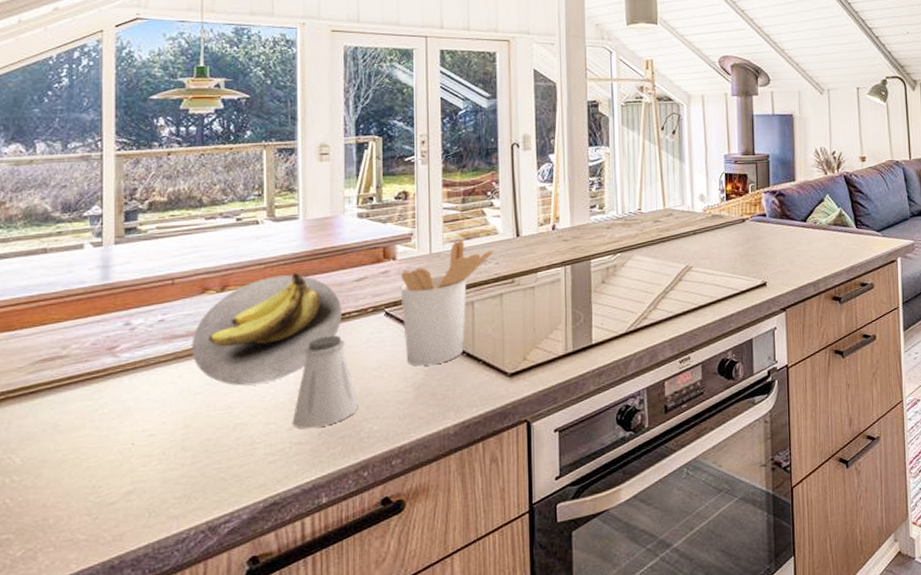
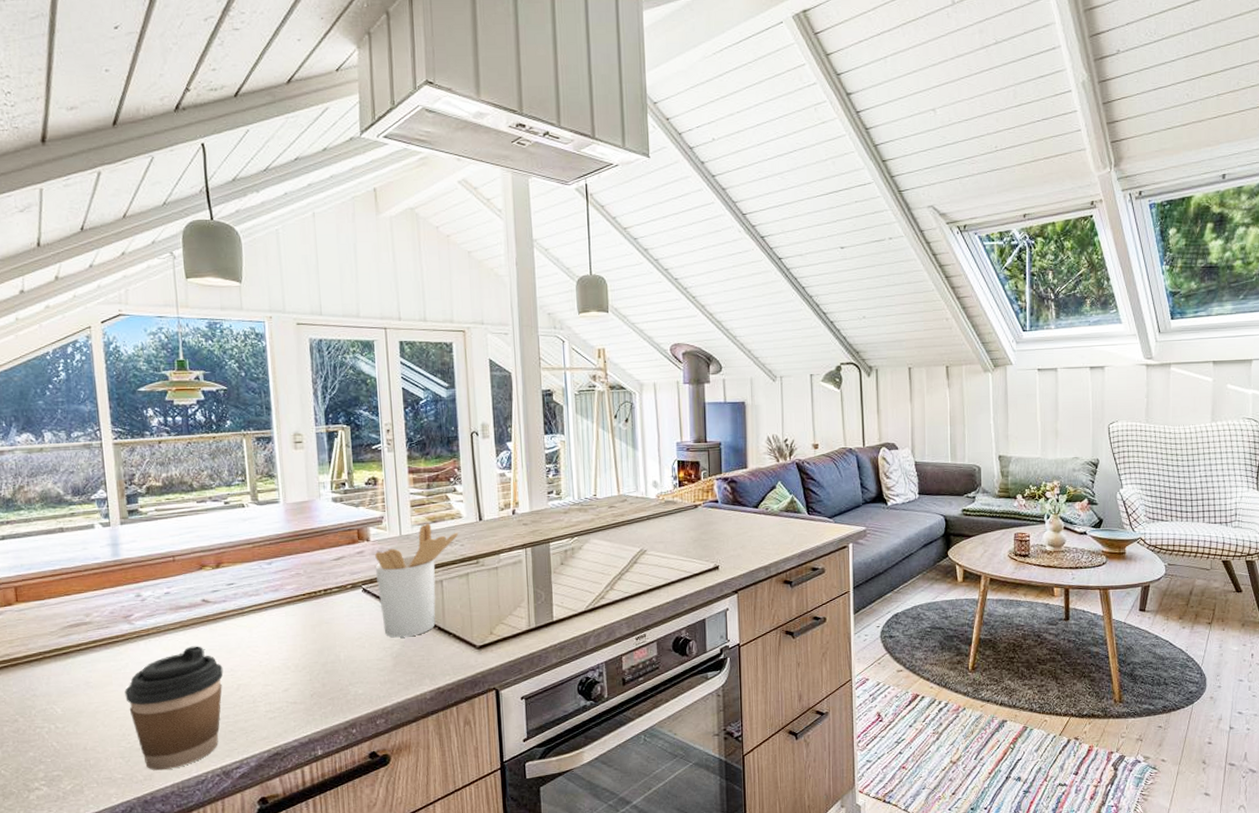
coffee cup: none [100,380,219,529] -> present [125,646,223,771]
banana: present [192,272,342,386] -> none [195,551,324,652]
saltshaker: present [292,335,359,429] -> none [287,609,345,691]

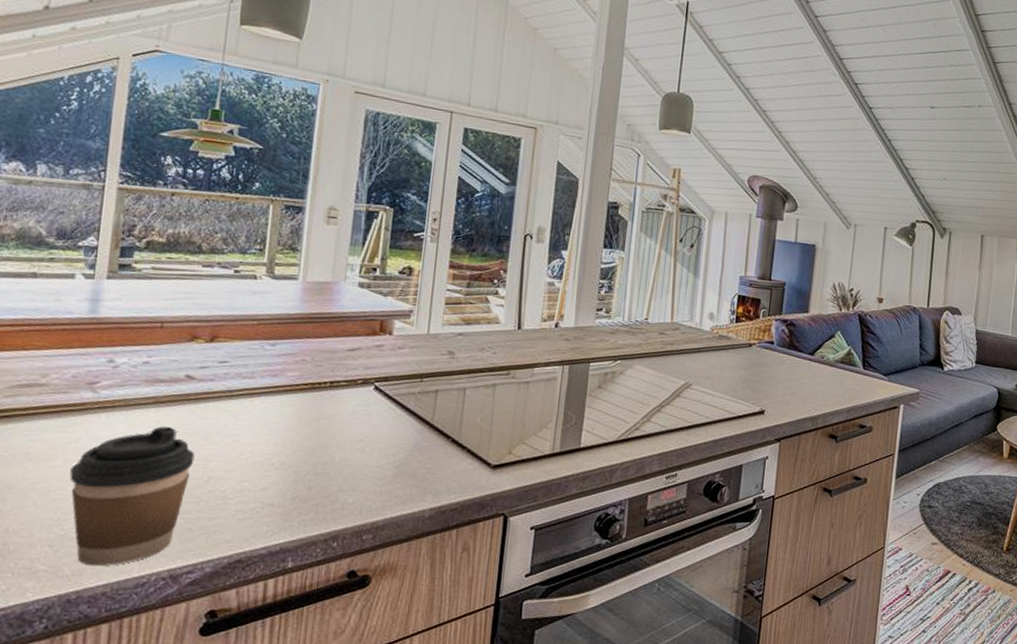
utensil holder: present [375,523,459,638] -> none [390,324,493,446]

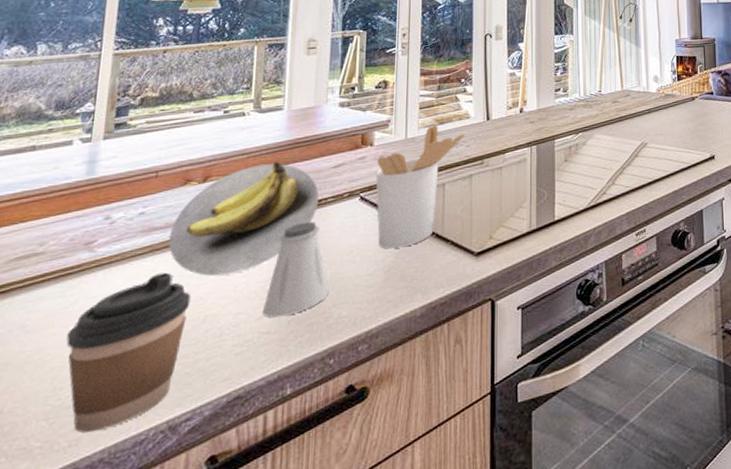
banana: none [173,333,331,441] -> present [168,161,319,277]
saltshaker: none [266,401,337,492] -> present [262,221,329,318]
utensil holder: none [390,324,493,446] -> present [375,125,466,249]

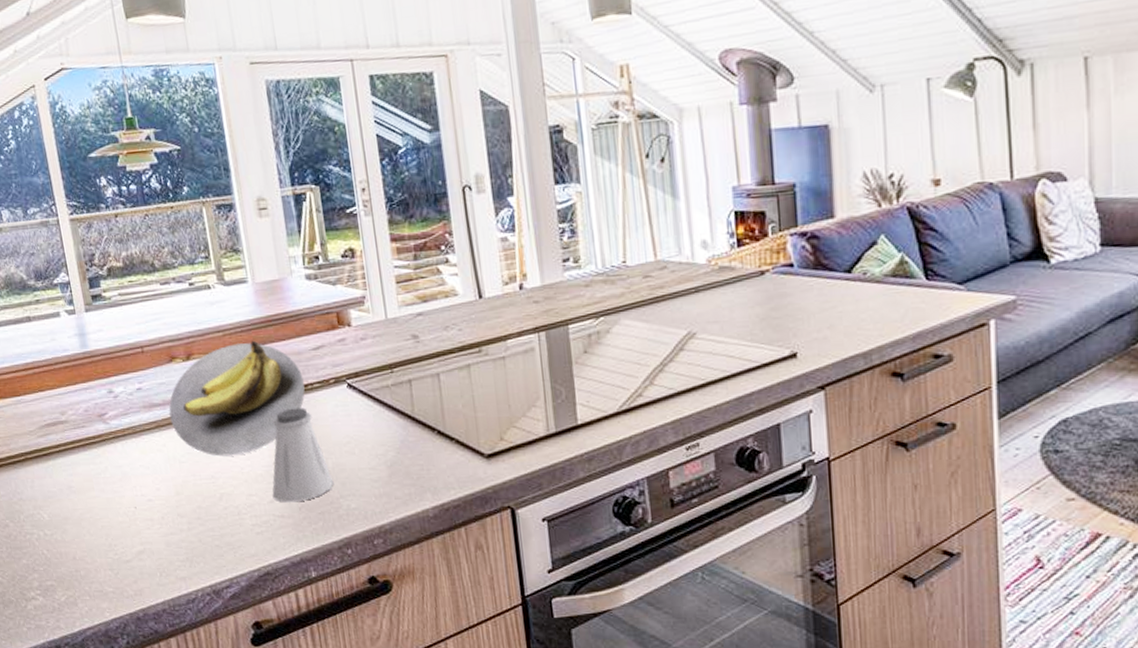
coffee cup: present [66,272,191,433] -> none [107,449,206,586]
utensil holder: present [375,125,466,249] -> none [358,303,455,443]

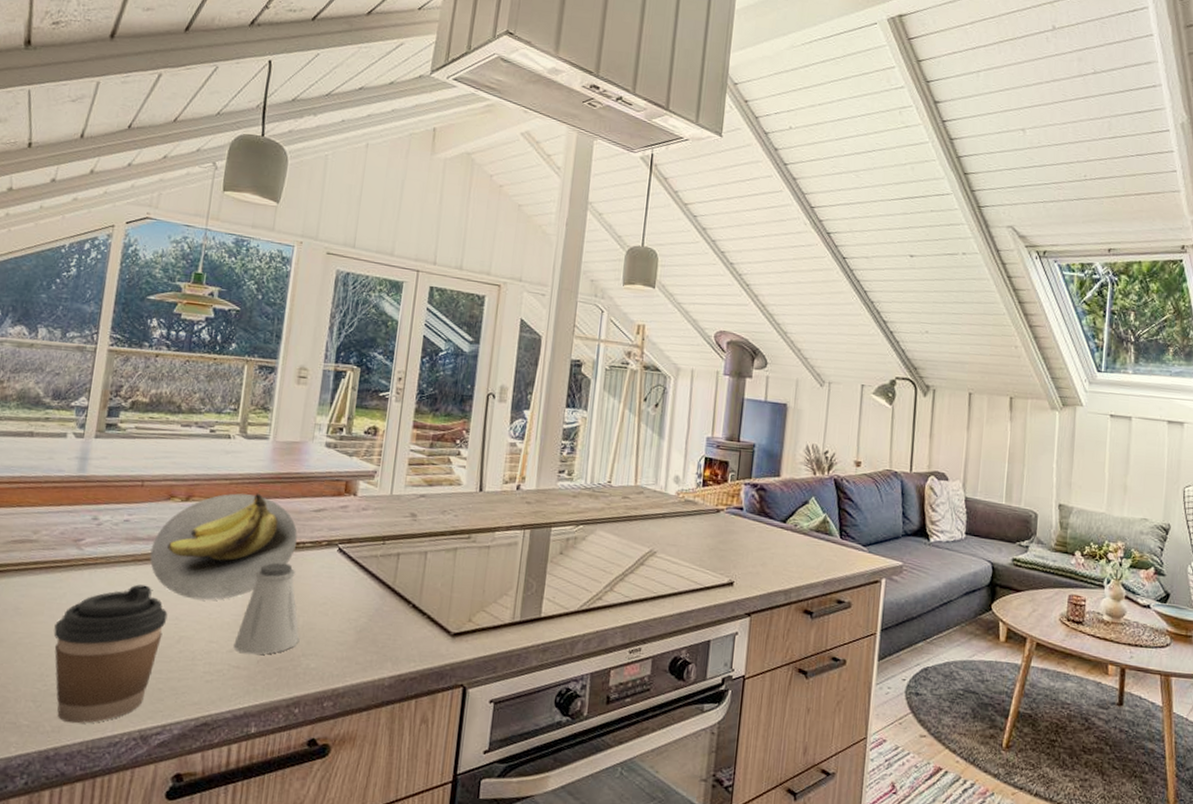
coffee cup: none [107,449,206,586] -> present [53,584,168,724]

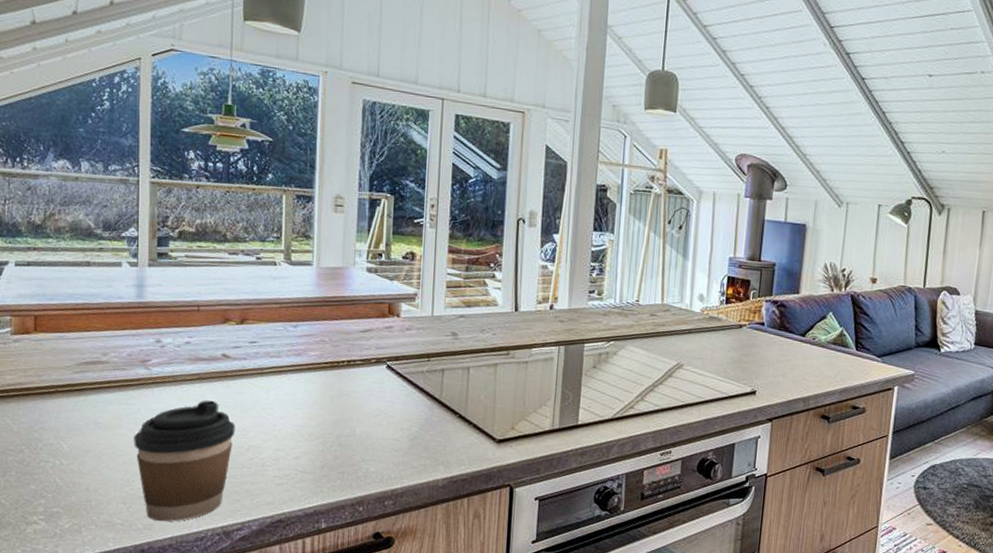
banana: present [149,493,298,601] -> none [213,315,348,414]
saltshaker: present [233,562,300,655] -> none [298,379,358,461]

